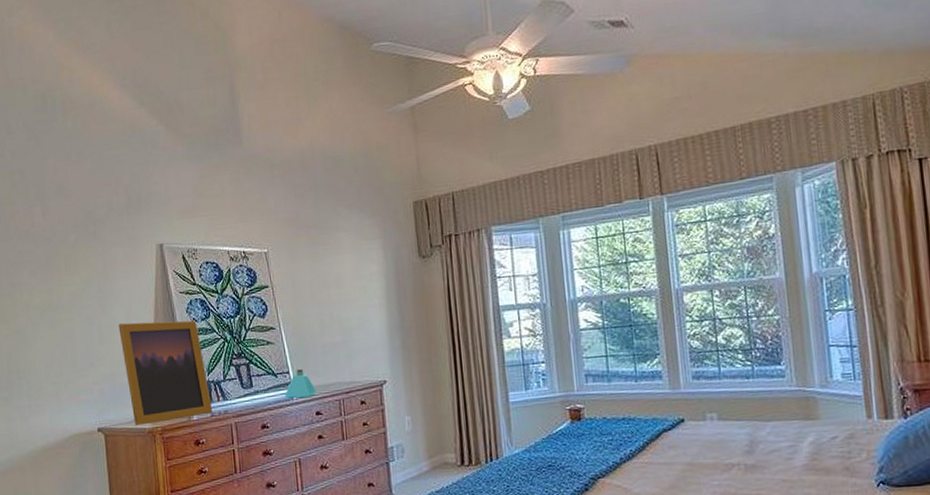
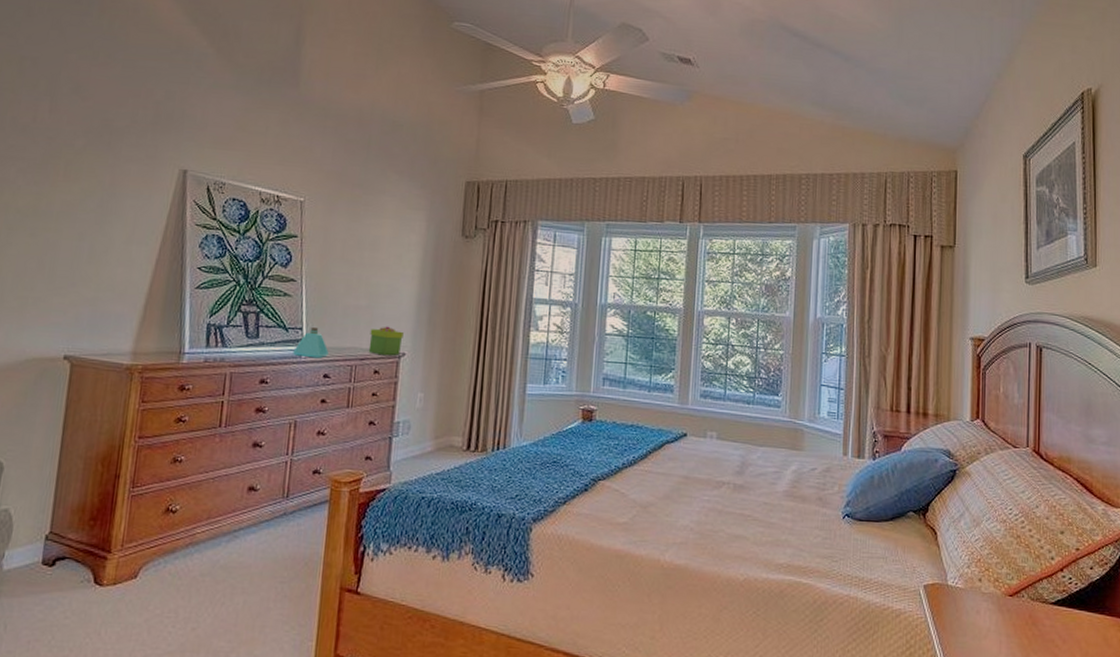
picture frame: present [118,320,213,426] -> none [111,245,209,360]
decorative box: none [350,357,382,386] -> present [368,326,404,356]

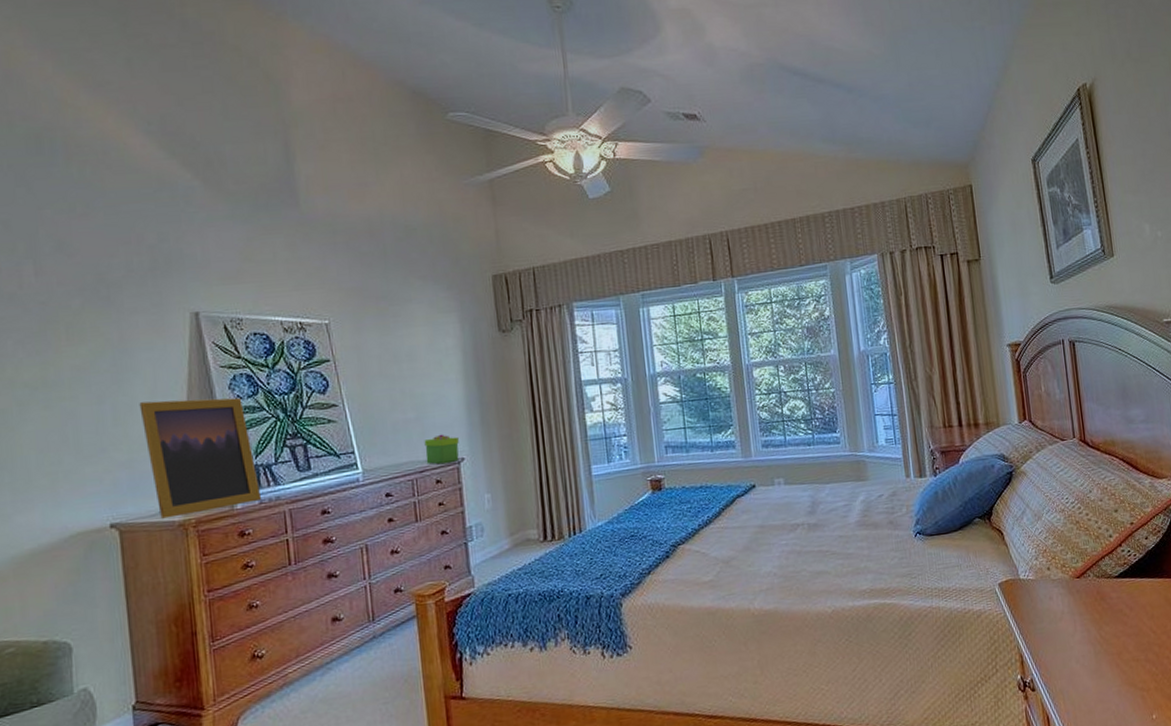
picture frame: none [111,245,209,360] -> present [139,397,262,519]
perfume bottle: present [293,328,329,357] -> none [349,449,386,481]

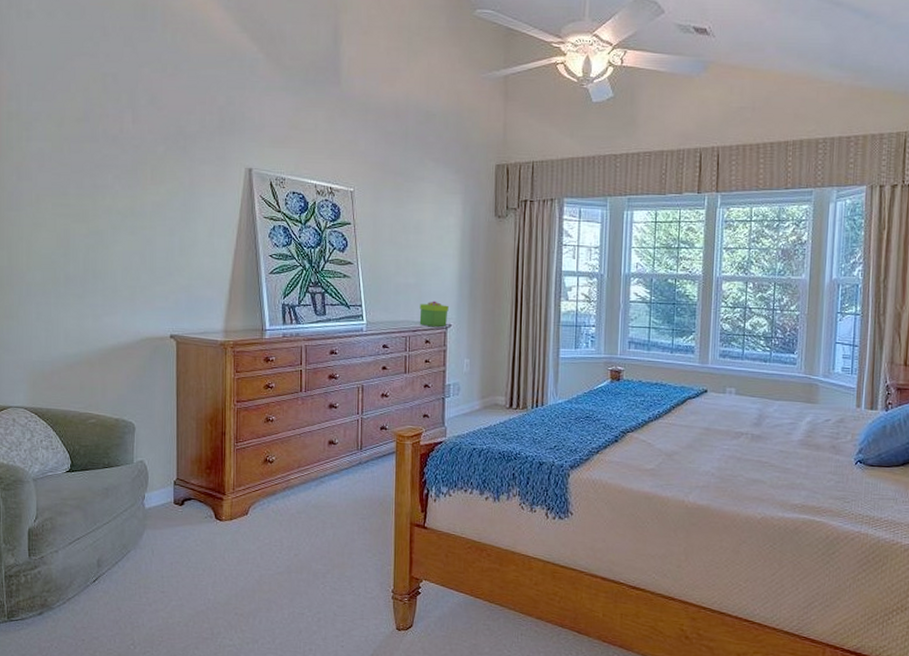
picture frame: present [139,397,262,519] -> none [200,239,285,337]

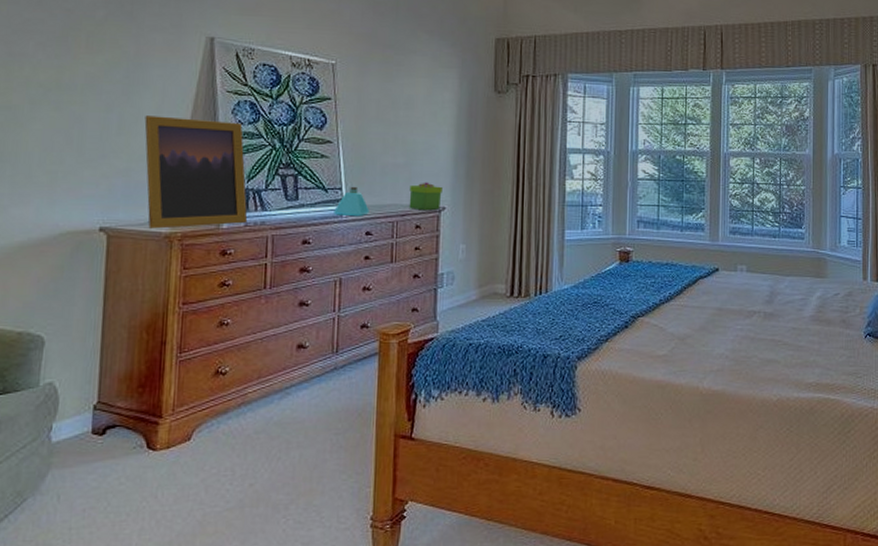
picture frame: none [200,239,285,337] -> present [144,116,248,229]
perfume bottle: none [355,304,385,330] -> present [334,187,369,216]

